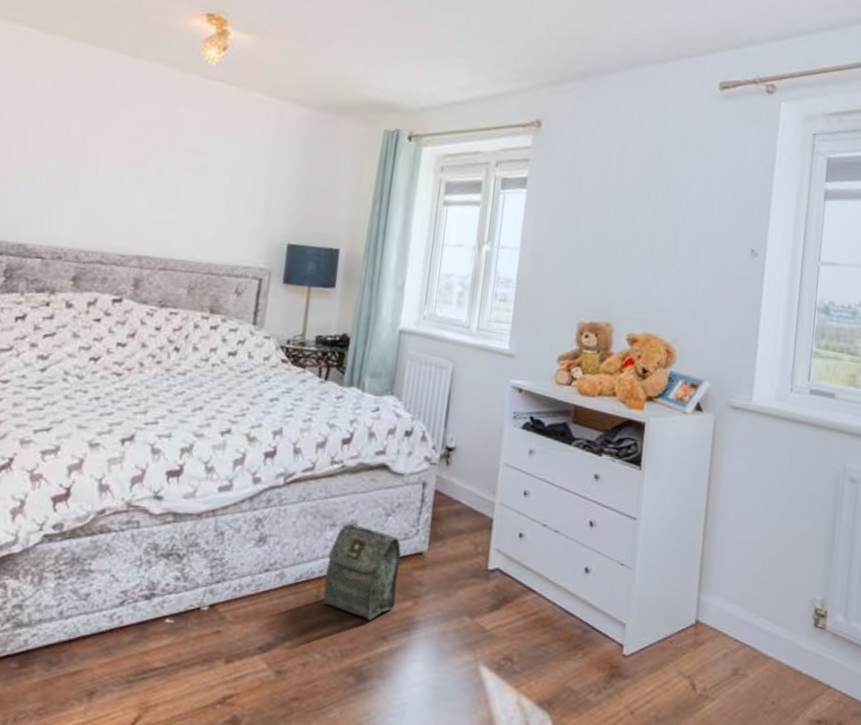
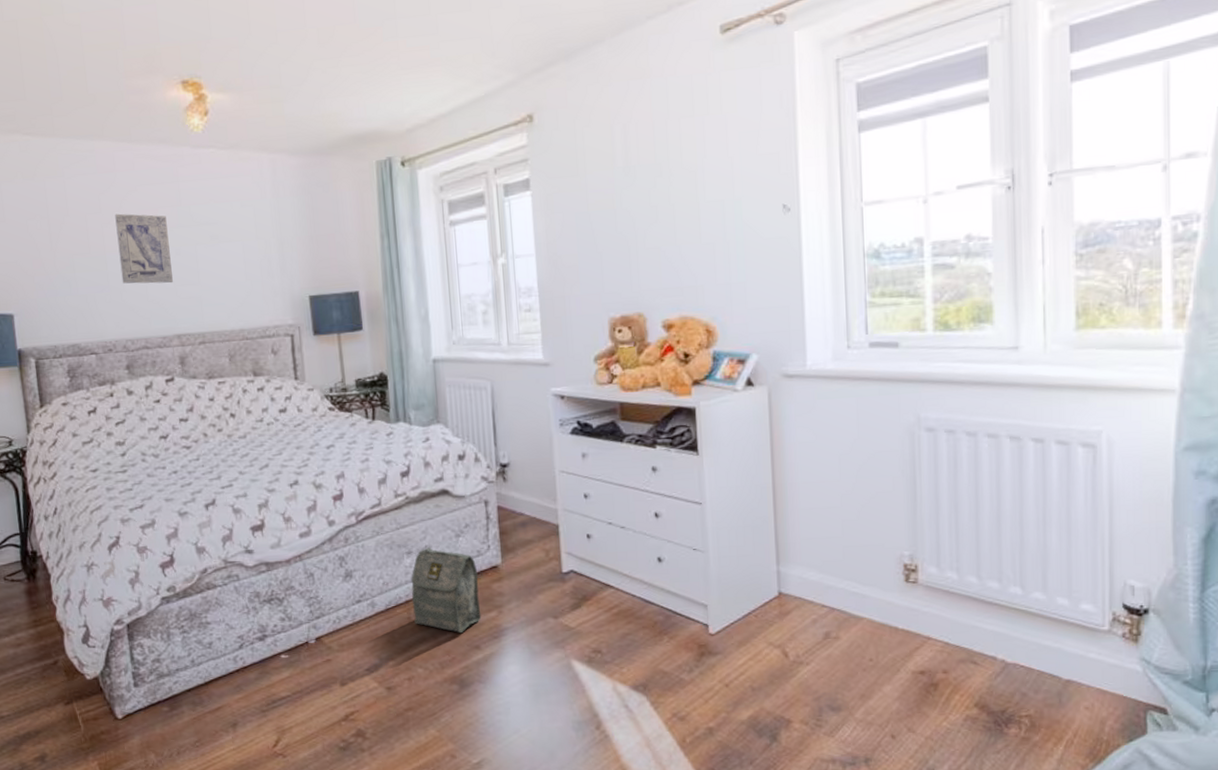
wall art: none [92,123,157,203] -> present [115,213,173,284]

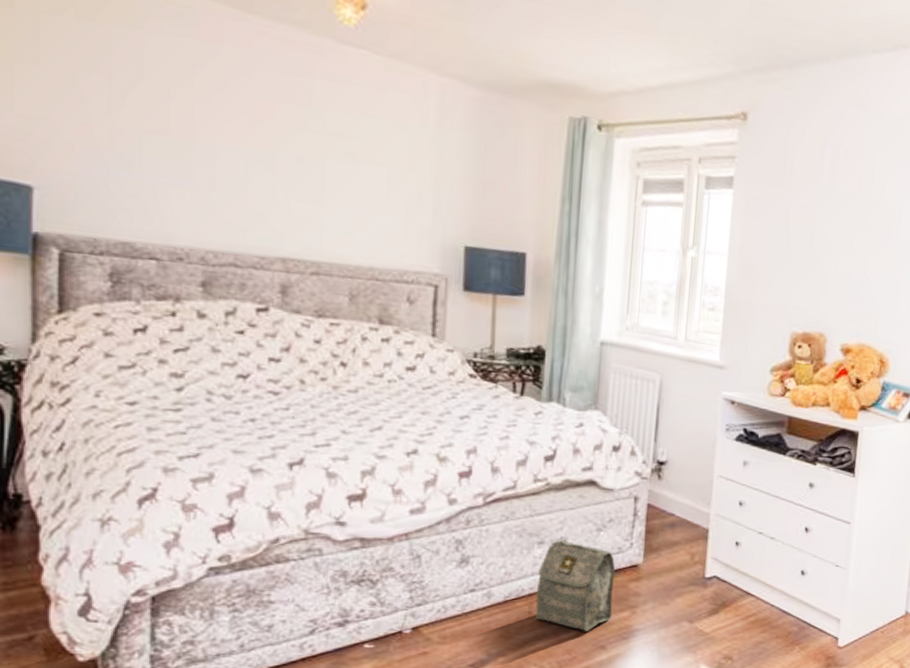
wall art: present [115,213,173,284] -> none [211,94,288,196]

